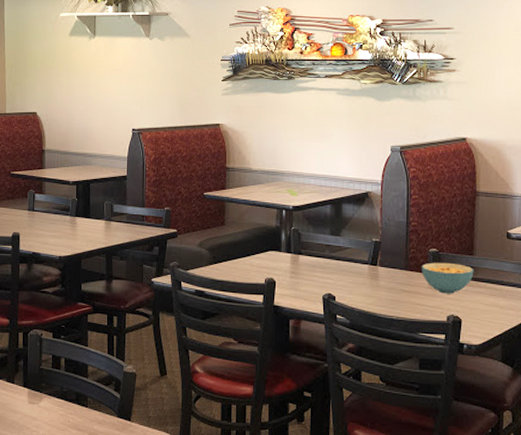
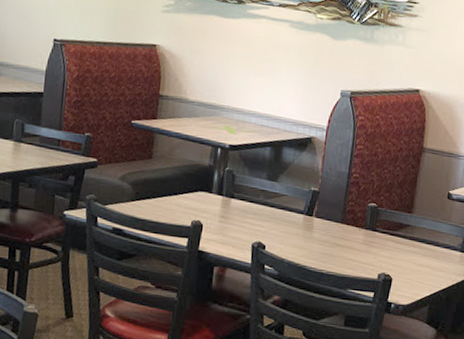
cereal bowl: present [421,262,474,294] -> none [357,217,411,252]

